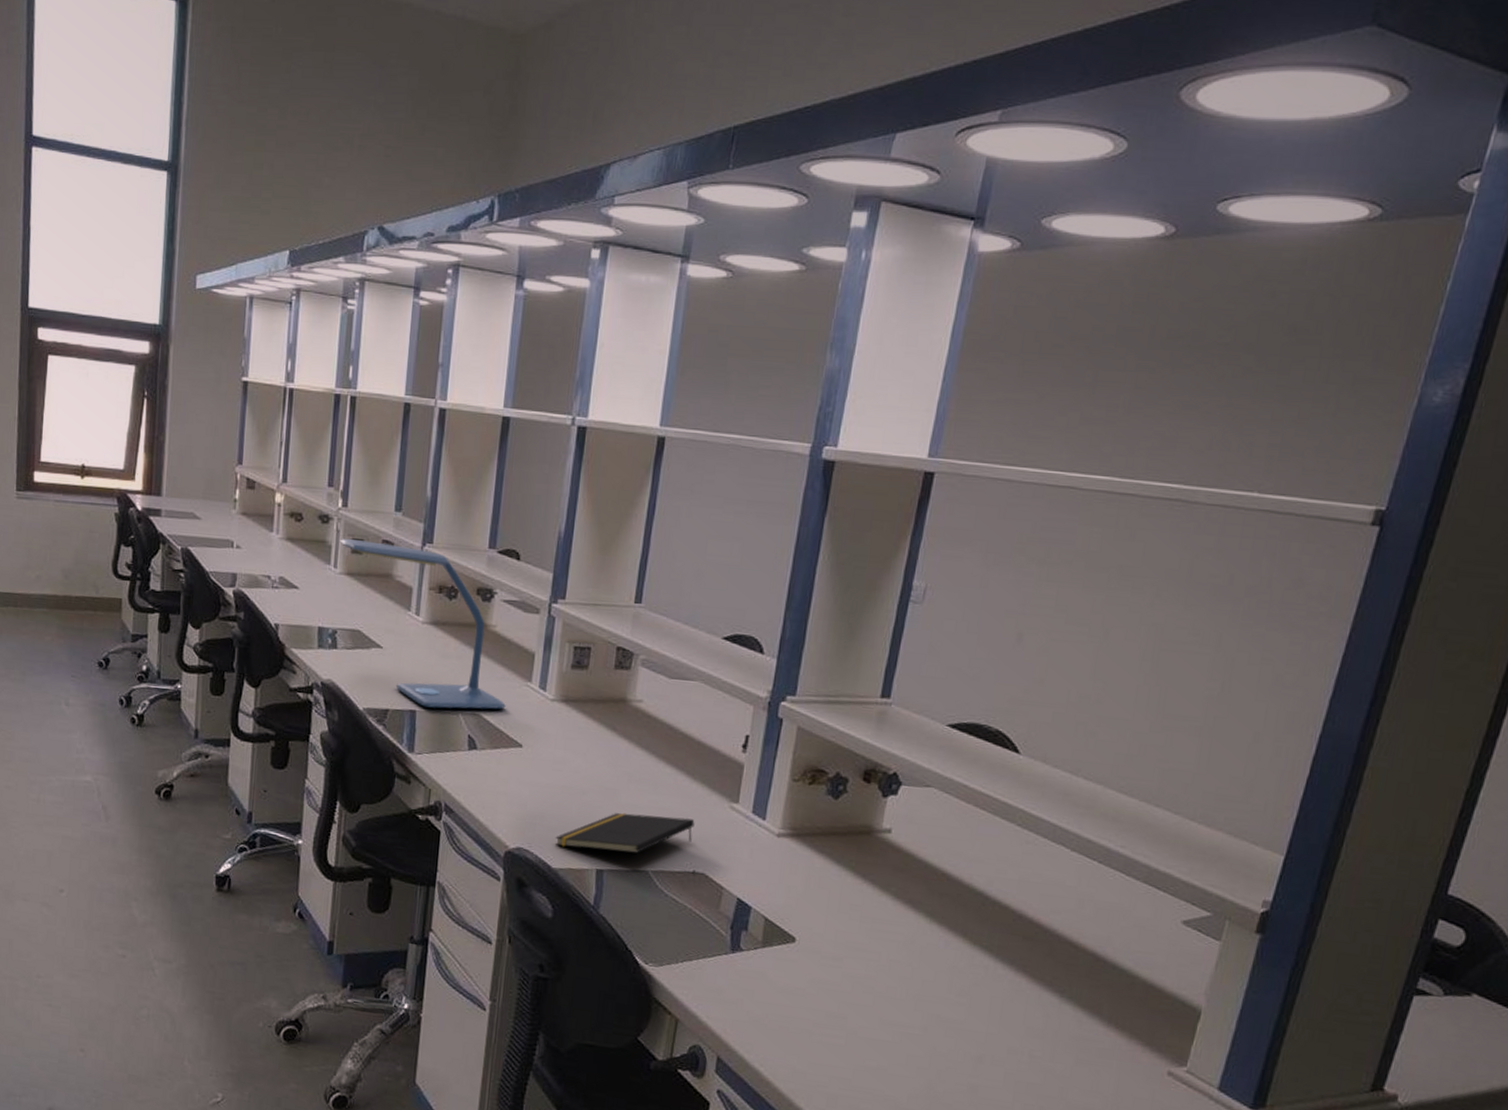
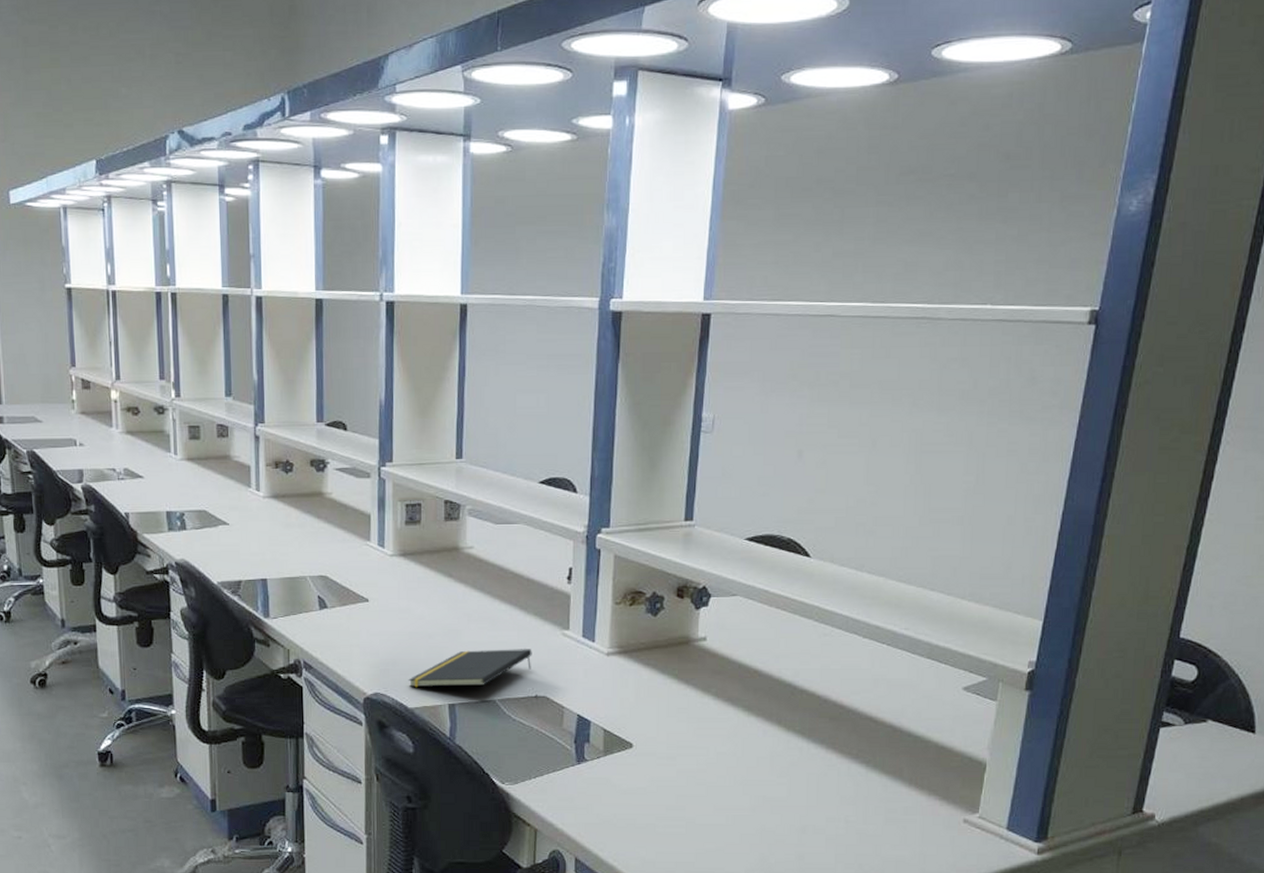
desk lamp: present [339,538,506,710] -> none [177,426,349,575]

